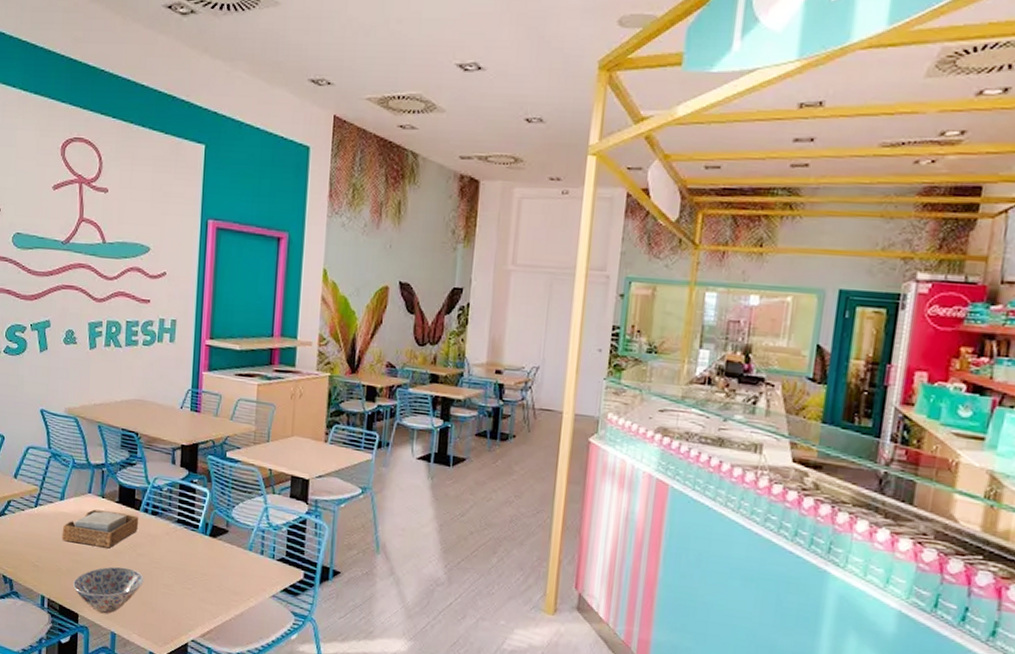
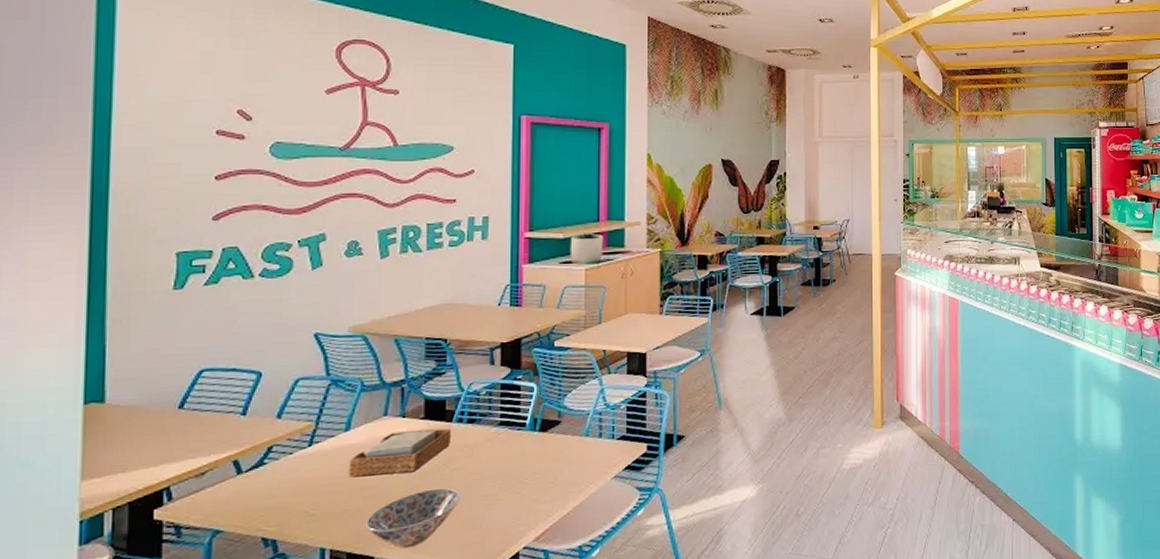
planter: none [244,347,277,381] -> present [569,233,604,265]

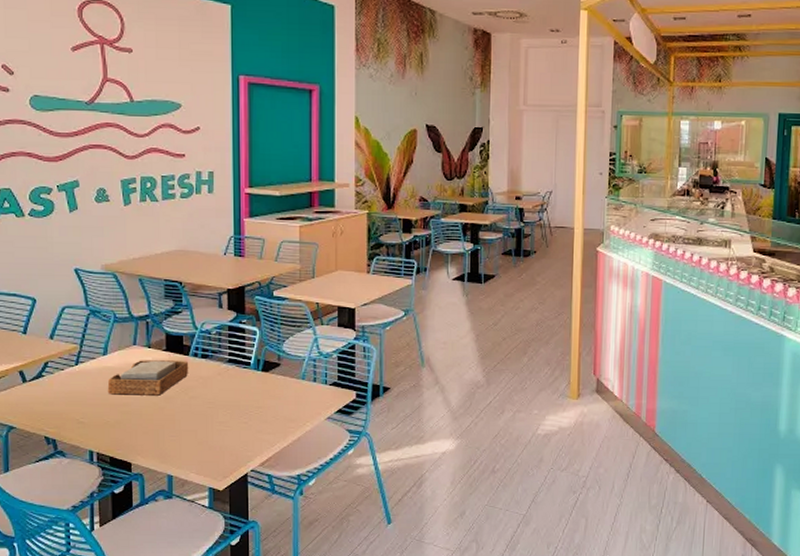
bowl: present [364,487,461,549] -> none [122,411,198,459]
planter: present [569,233,604,265] -> none [285,192,316,222]

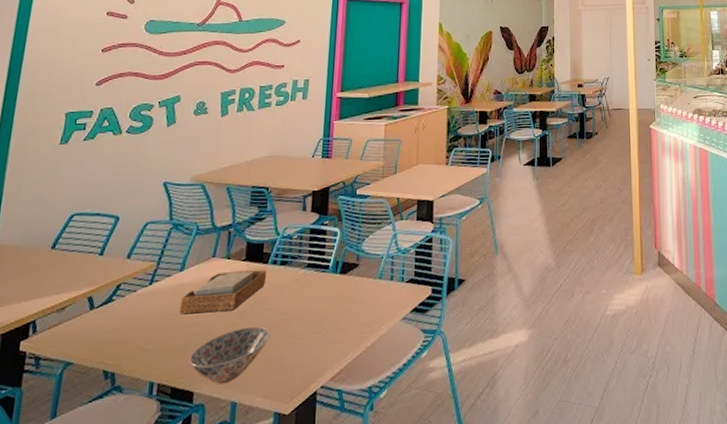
bowl: none [122,411,198,459] -> present [188,326,271,385]

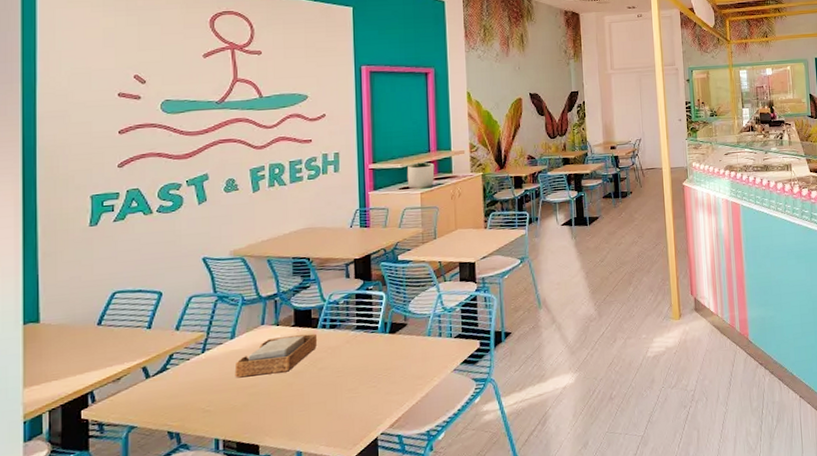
bowl: present [188,326,271,385] -> none [250,384,328,437]
planter: none [372,92,401,121] -> present [407,162,435,190]

